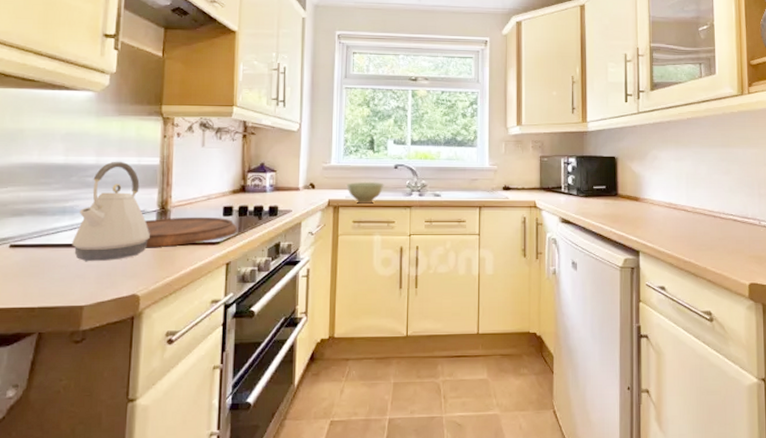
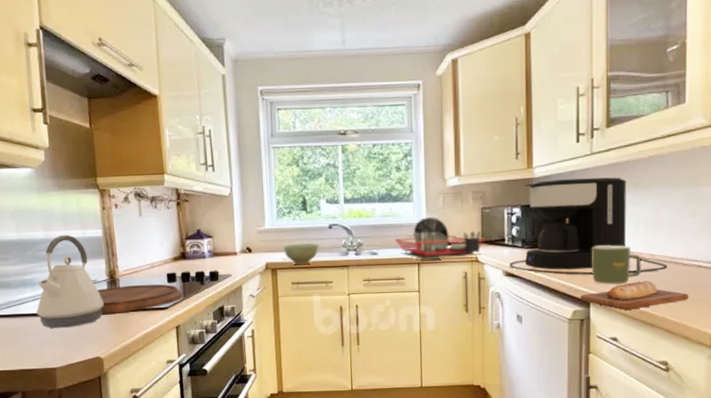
dish rack: none [457,162,543,204] -> present [394,217,485,260]
coffee maker: none [566,134,708,224] -> present [510,177,668,275]
bread loaf: none [630,232,727,259] -> present [580,281,689,310]
mug: none [639,197,684,236] -> present [591,245,641,286]

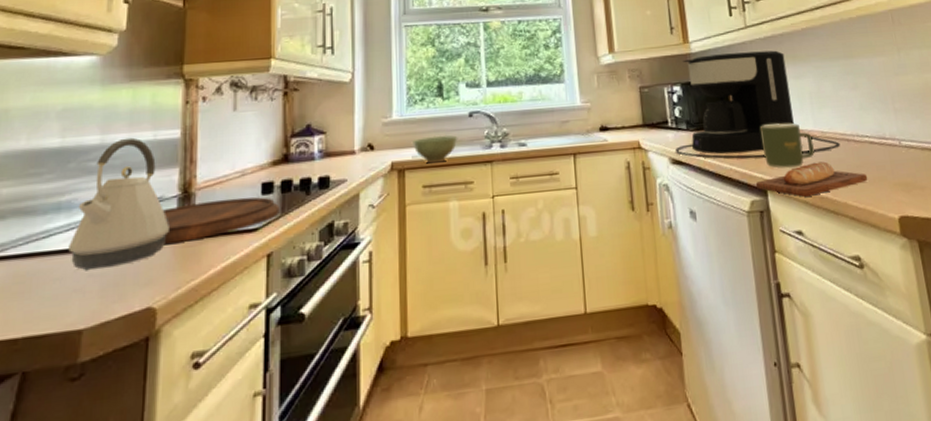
dish rack: present [394,217,485,260] -> none [545,99,647,149]

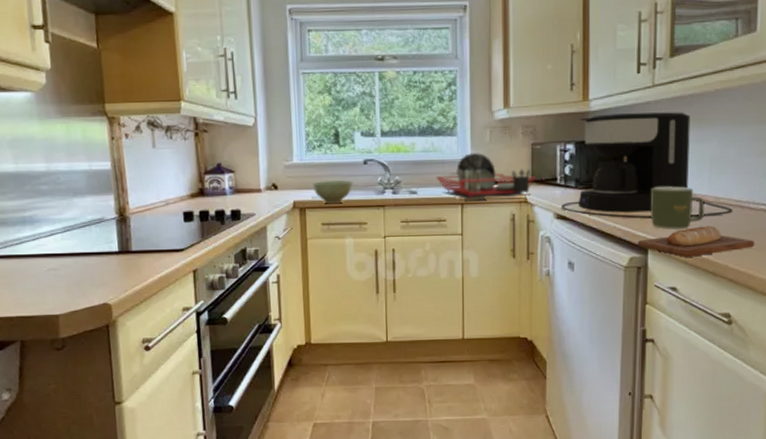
kettle: present [68,137,169,270] -> none [37,167,113,272]
cutting board: present [162,197,280,245] -> none [104,223,200,257]
dish rack: none [545,99,647,149] -> present [436,153,536,200]

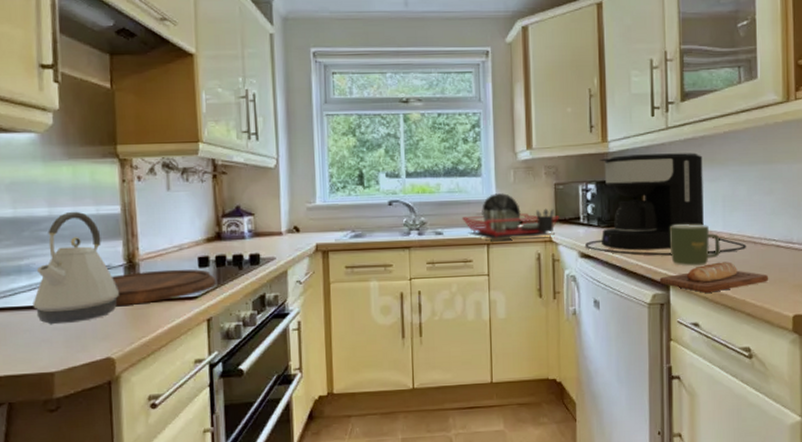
kettle: none [37,167,113,272] -> present [33,211,119,325]
cutting board: none [104,223,200,257] -> present [111,269,216,307]
bowl: present [312,179,354,206] -> none [335,221,378,248]

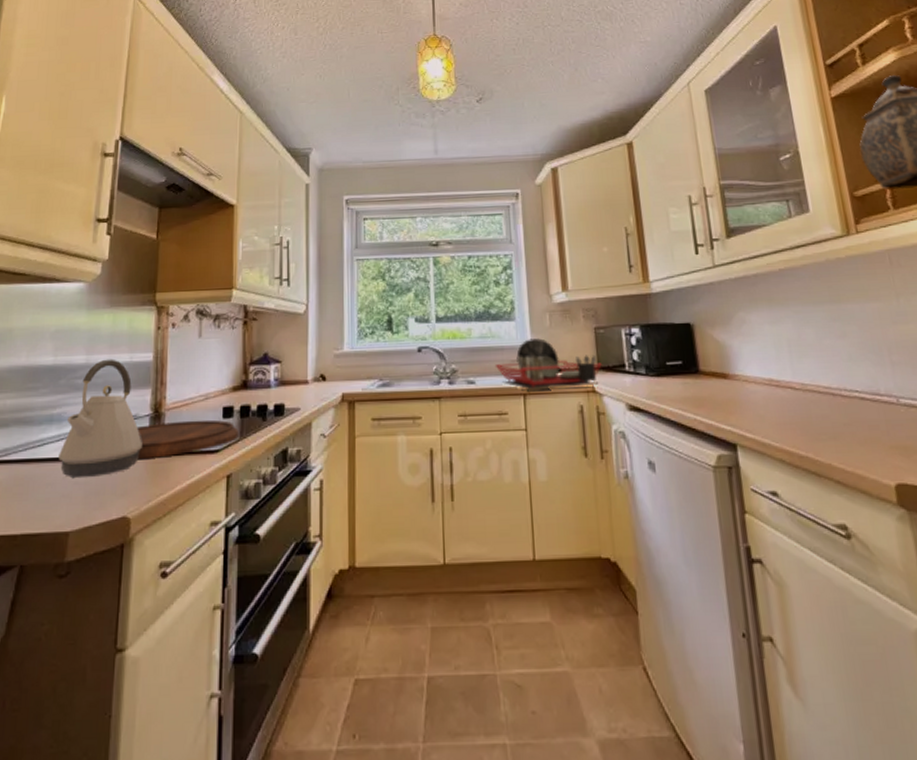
coffee maker: present [585,153,747,256] -> none [633,292,825,410]
bread loaf: present [659,262,769,293] -> none [723,417,858,454]
mug: present [669,224,720,267] -> none [728,372,793,423]

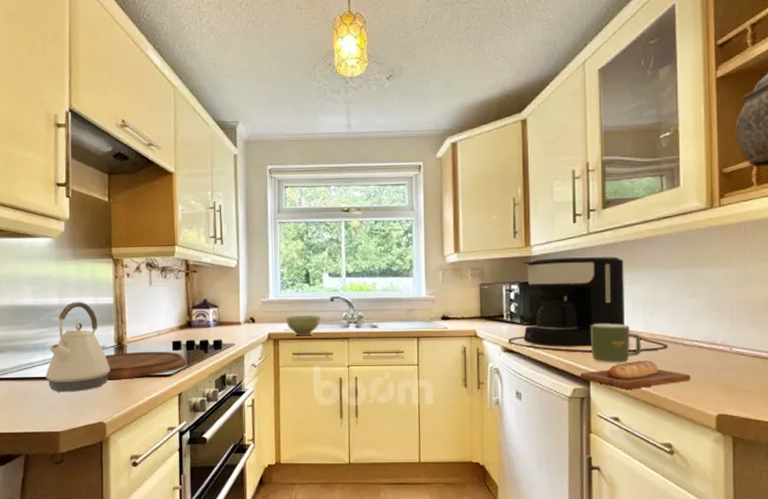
bowl: none [363,369,407,398] -> present [285,314,321,337]
dish rack: present [494,338,602,390] -> none [394,292,484,334]
coffee maker: none [633,292,825,410] -> present [508,257,669,353]
bread loaf: none [723,417,858,454] -> present [579,360,691,389]
mug: none [728,372,793,423] -> present [590,324,641,364]

